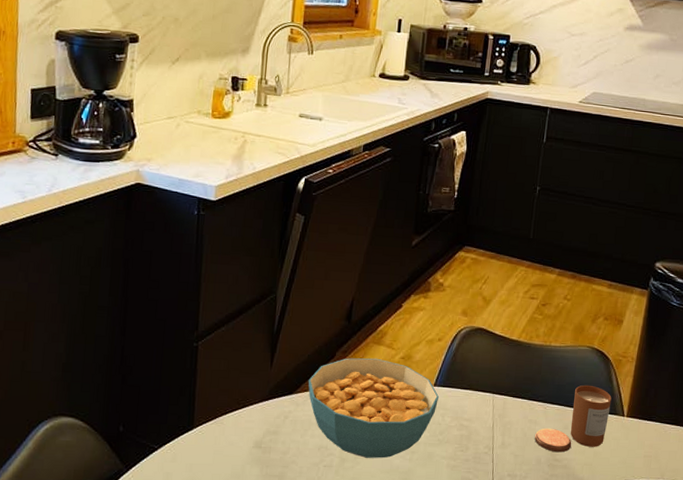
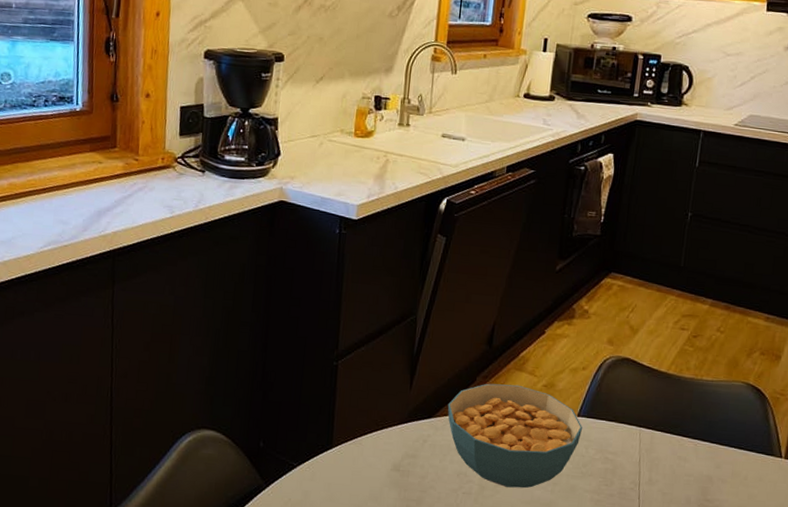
candle: present [535,385,612,453] -> none [684,422,768,493]

